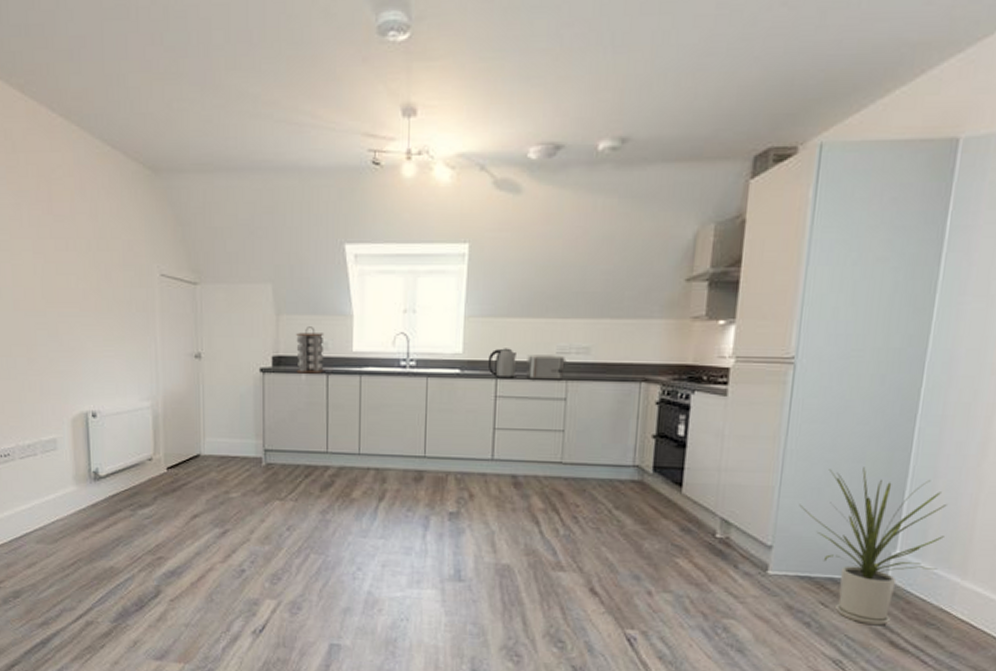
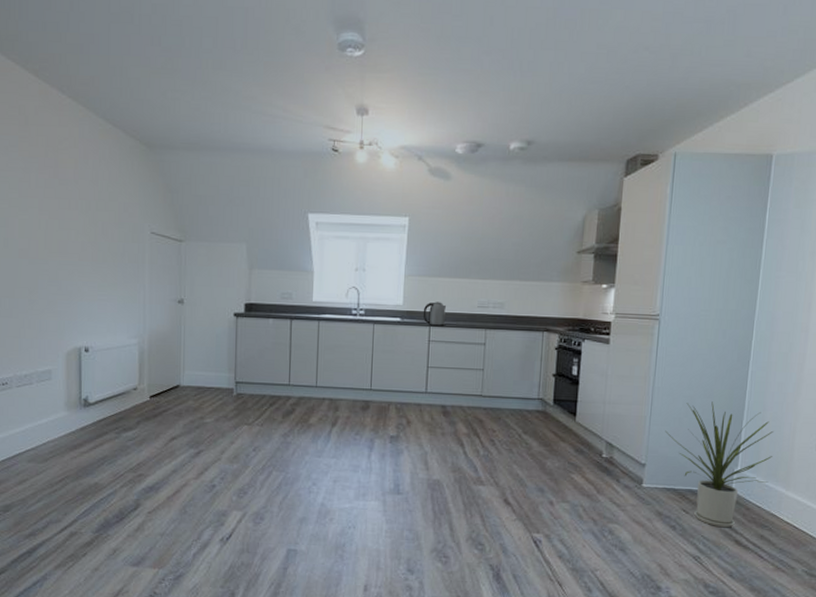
spice rack: present [296,326,325,374] -> none [265,280,290,319]
toaster: present [526,355,567,382] -> none [453,307,486,330]

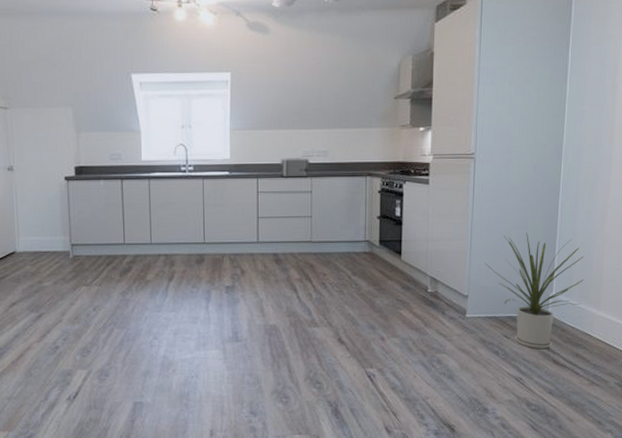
kettle: present [423,302,446,327] -> none [250,154,272,178]
toaster: none [453,307,486,330] -> present [280,158,310,179]

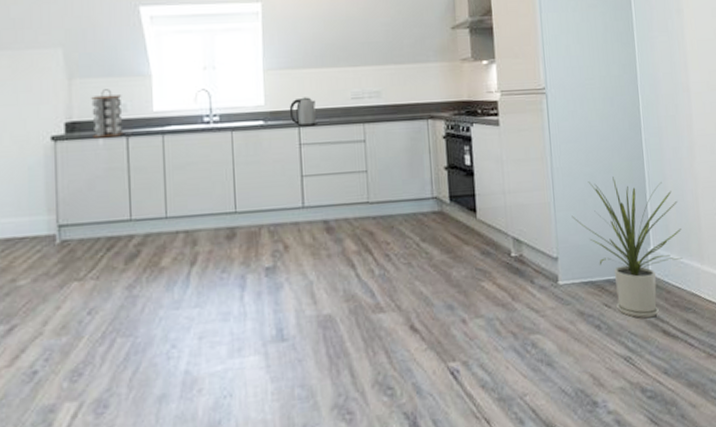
spice rack: none [94,141,119,180] -> present [91,89,124,139]
kettle: none [250,154,272,178] -> present [289,97,316,127]
toaster: present [280,158,310,179] -> none [325,100,362,127]

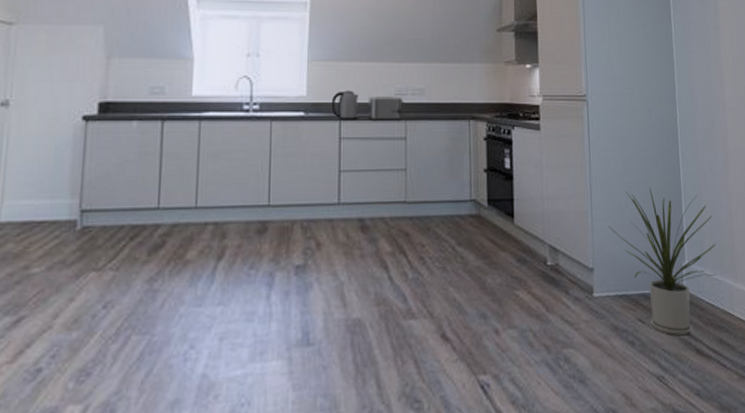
spice rack: present [91,89,124,139] -> none [126,70,161,121]
toaster: none [325,100,362,127] -> present [368,96,404,122]

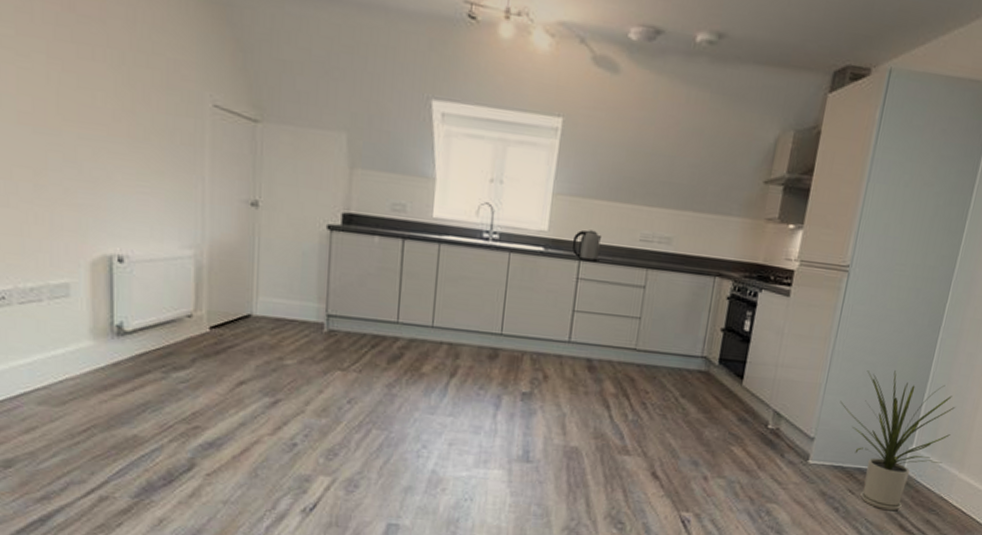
toaster: present [368,96,404,122] -> none [609,239,649,269]

